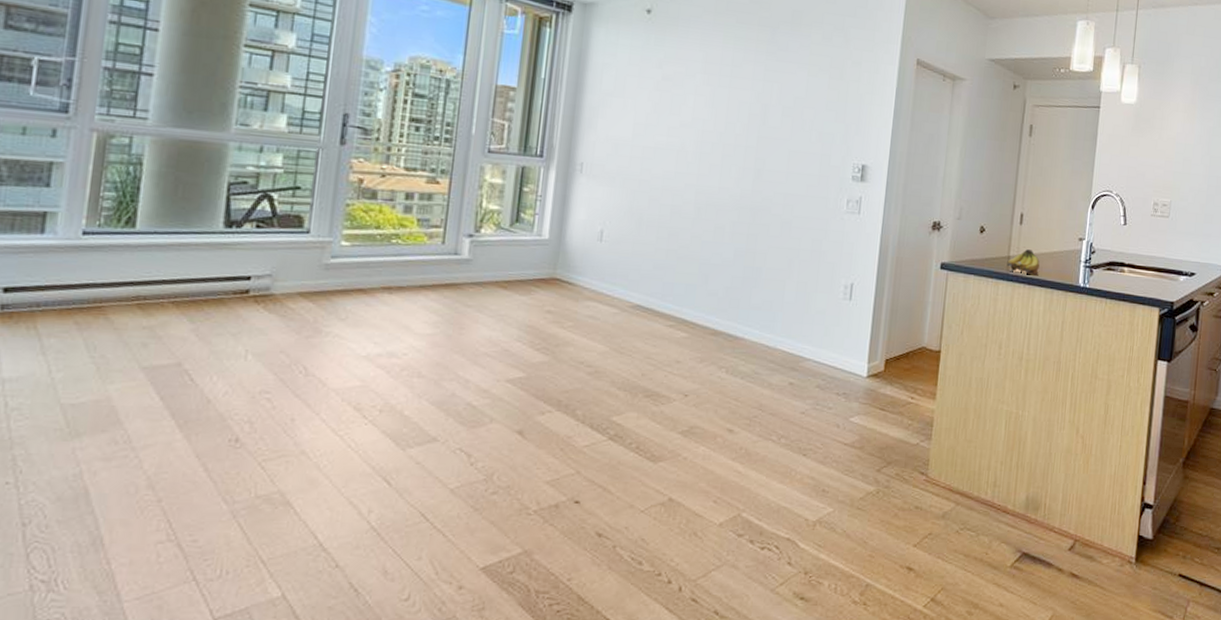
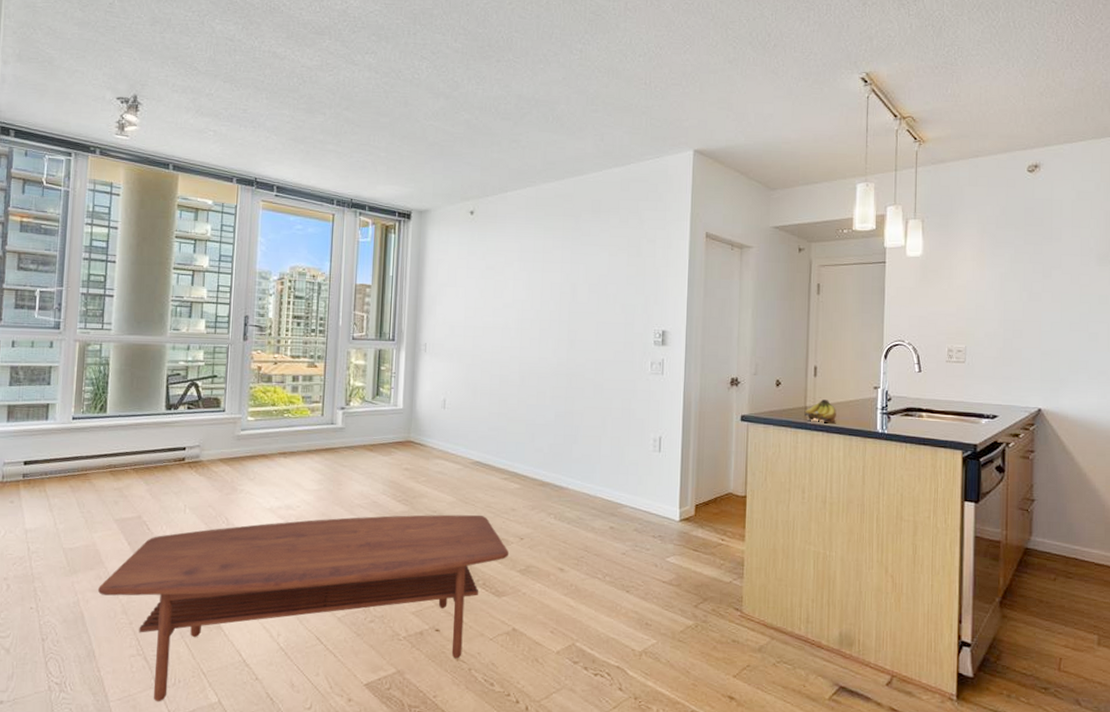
coffee table: none [111,366,671,600] -> present [97,514,510,702]

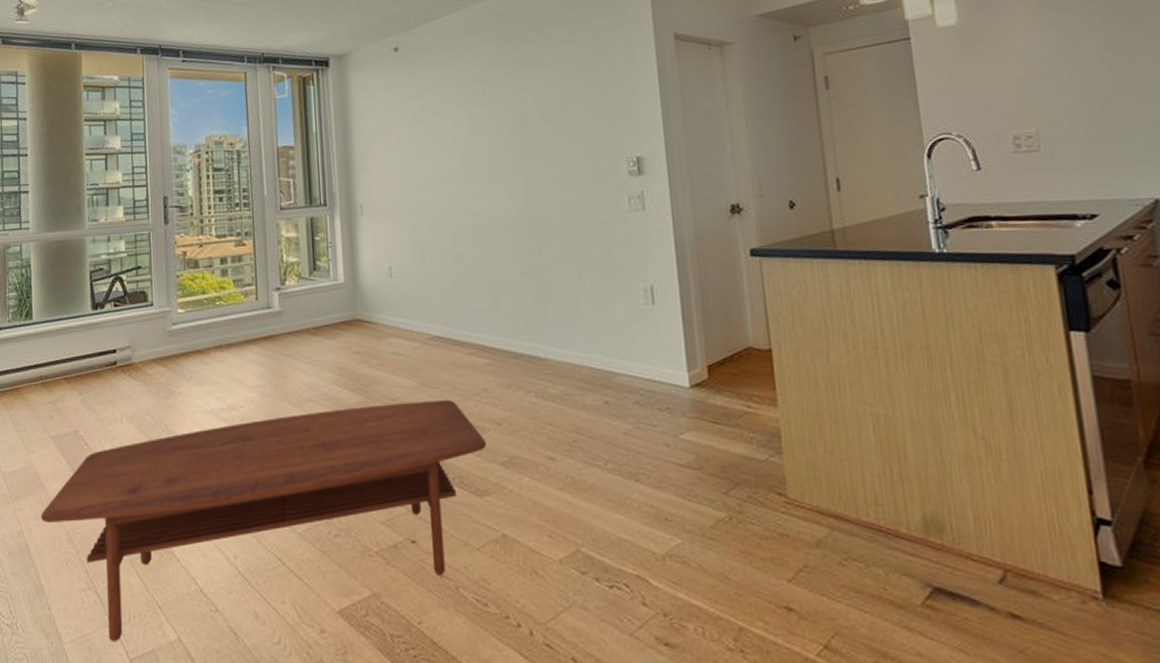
fruit: present [804,399,836,424] -> none [831,218,876,248]

